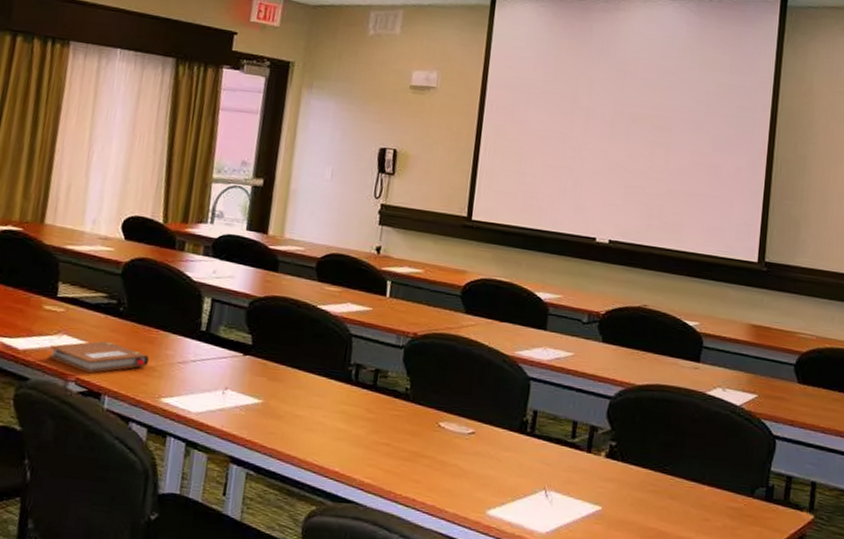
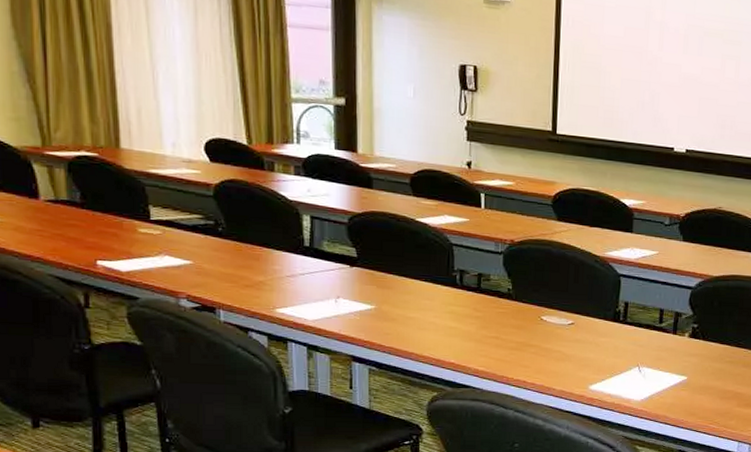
notebook: present [48,340,150,373] -> none [154,259,258,290]

